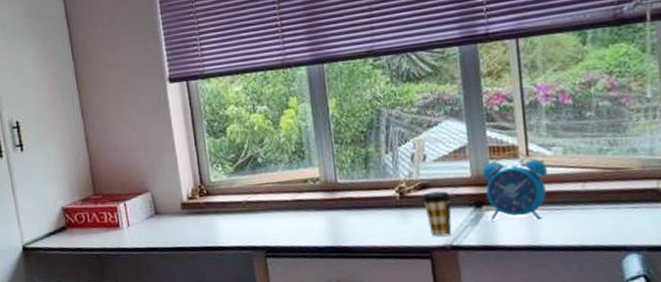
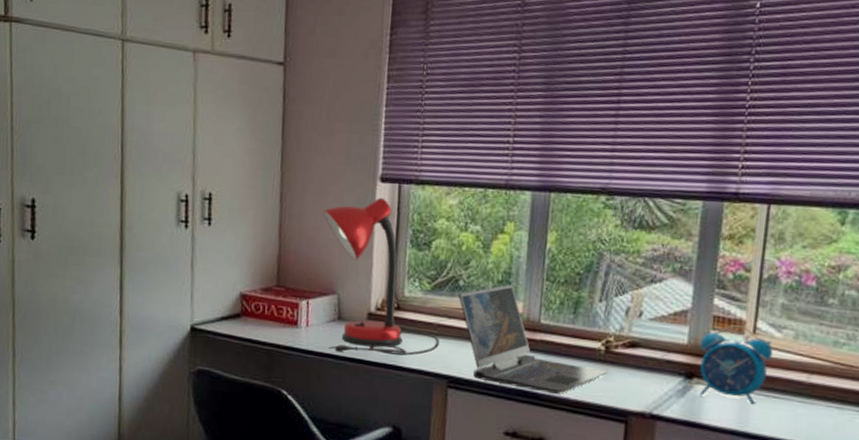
desk lamp: none [123,96,251,245] -> present [323,197,440,356]
laptop: none [259,153,406,245] -> present [458,284,607,394]
coffee cup: present [422,191,452,237] -> none [629,352,662,403]

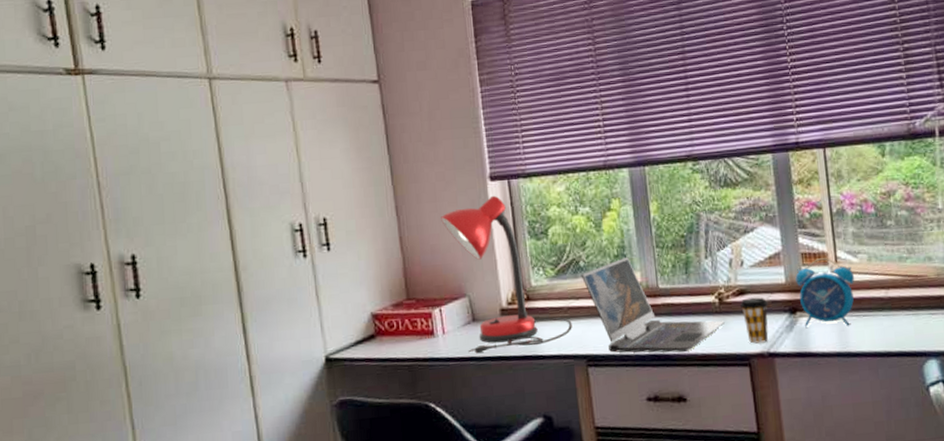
coffee cup: none [629,352,662,403] -> present [740,297,769,344]

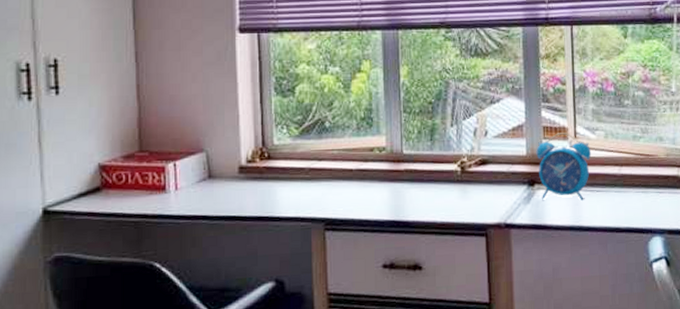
desk lamp: present [441,195,572,354] -> none [183,48,312,212]
laptop: present [580,257,725,353] -> none [325,120,465,220]
coffee cup: present [740,297,769,344] -> none [482,168,508,214]

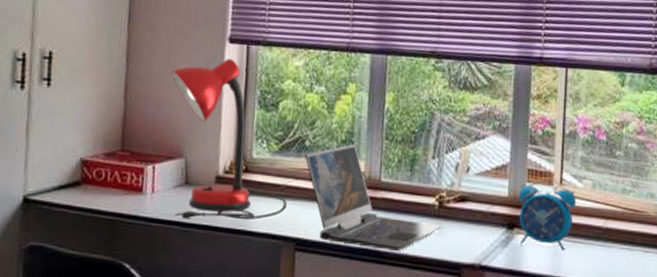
desk lamp: none [183,48,312,212] -> present [171,58,287,220]
laptop: none [325,120,465,220] -> present [304,144,441,251]

